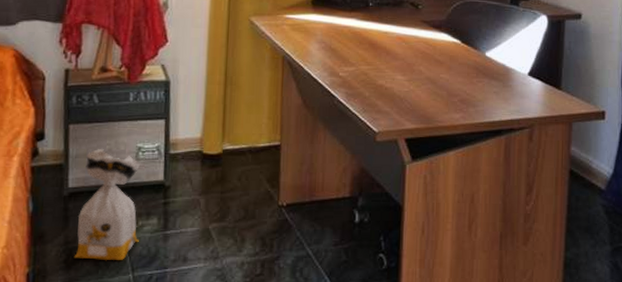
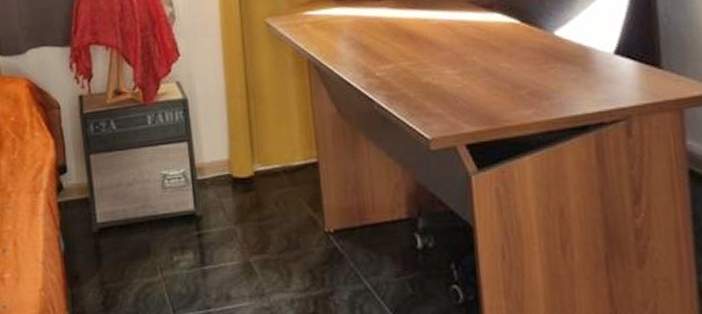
bag: present [74,149,141,261] -> none [110,179,177,302]

